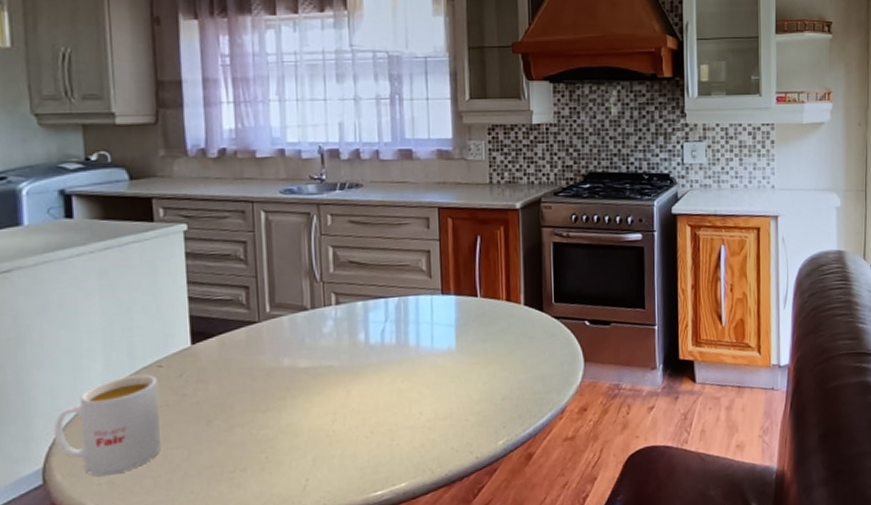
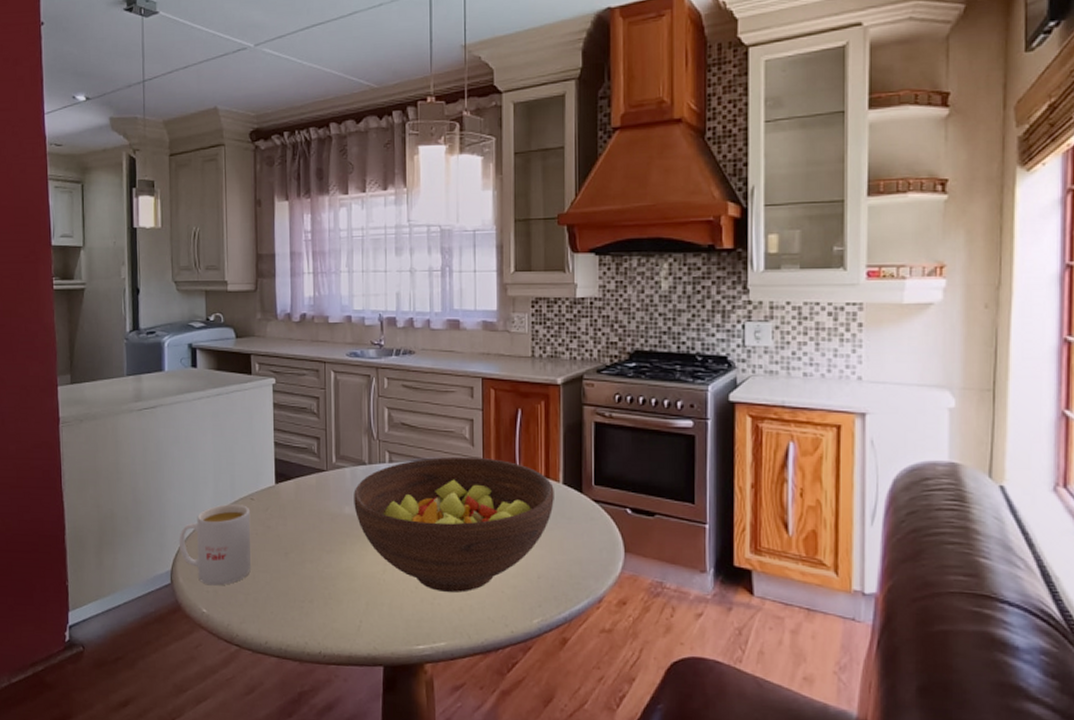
fruit bowl: none [294,288,516,432] -> present [354,456,554,593]

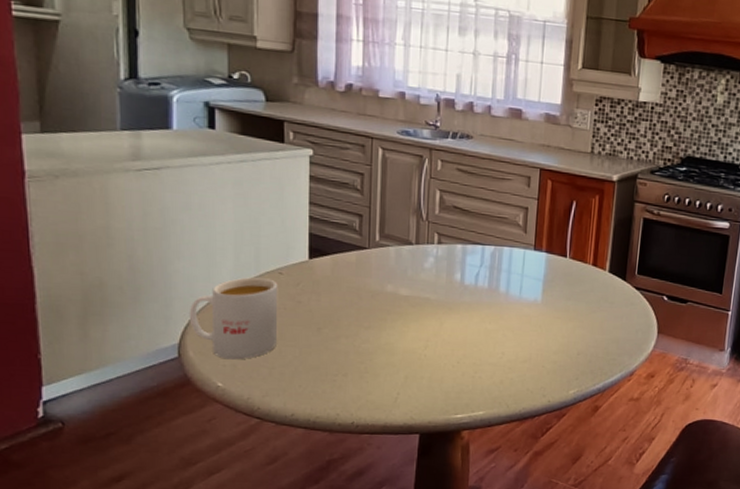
fruit bowl: present [354,456,554,593] -> none [397,241,600,367]

